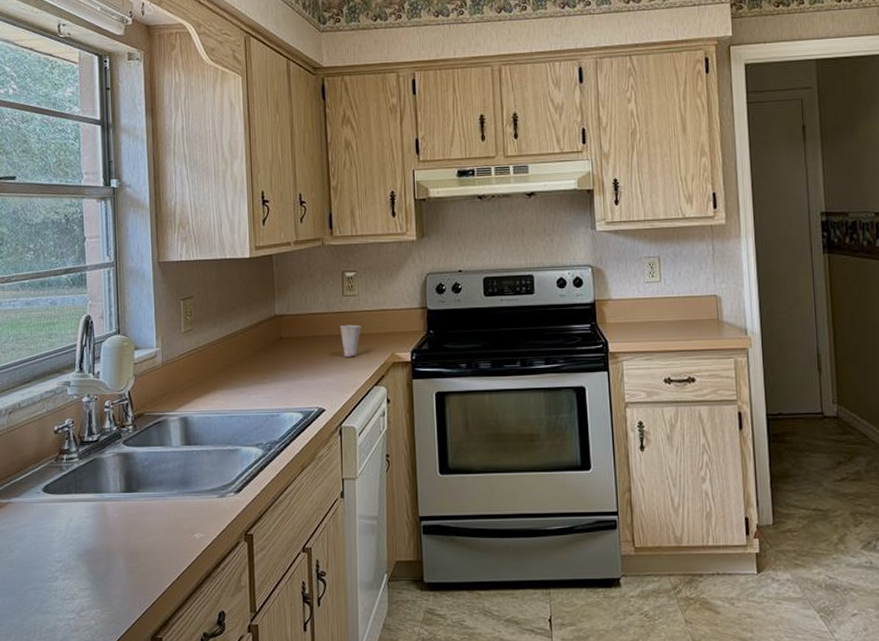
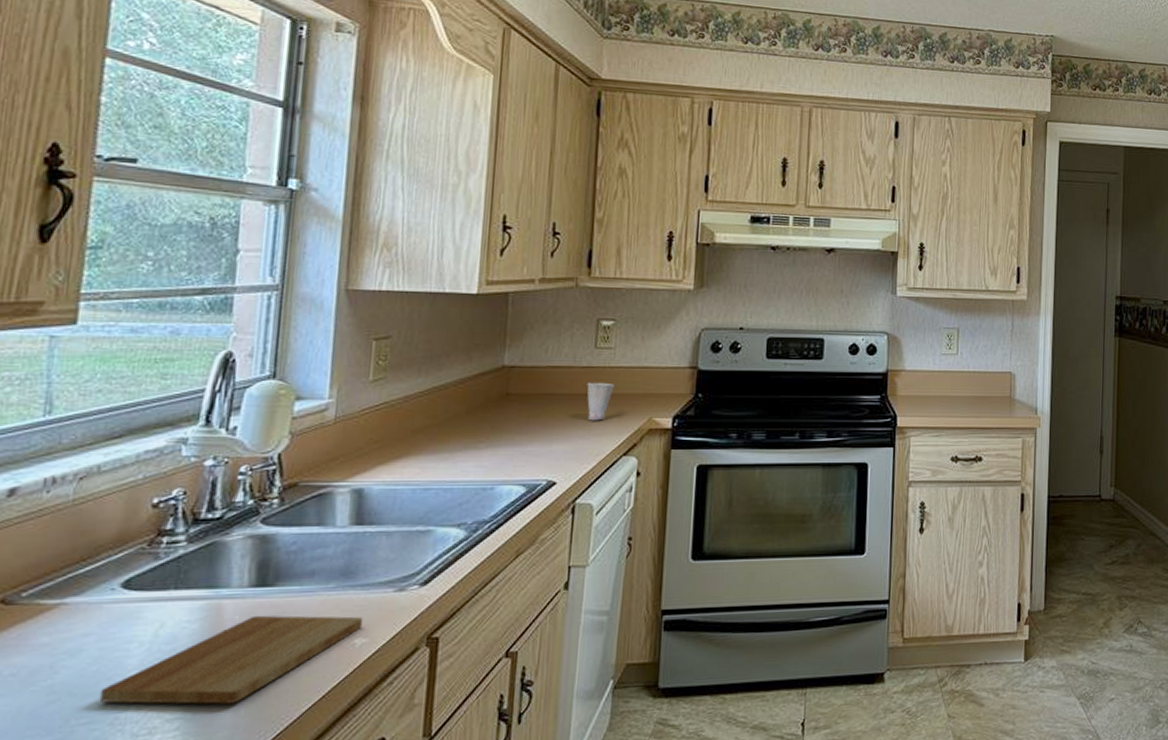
cutting board: none [39,514,199,579] -> present [99,615,363,704]

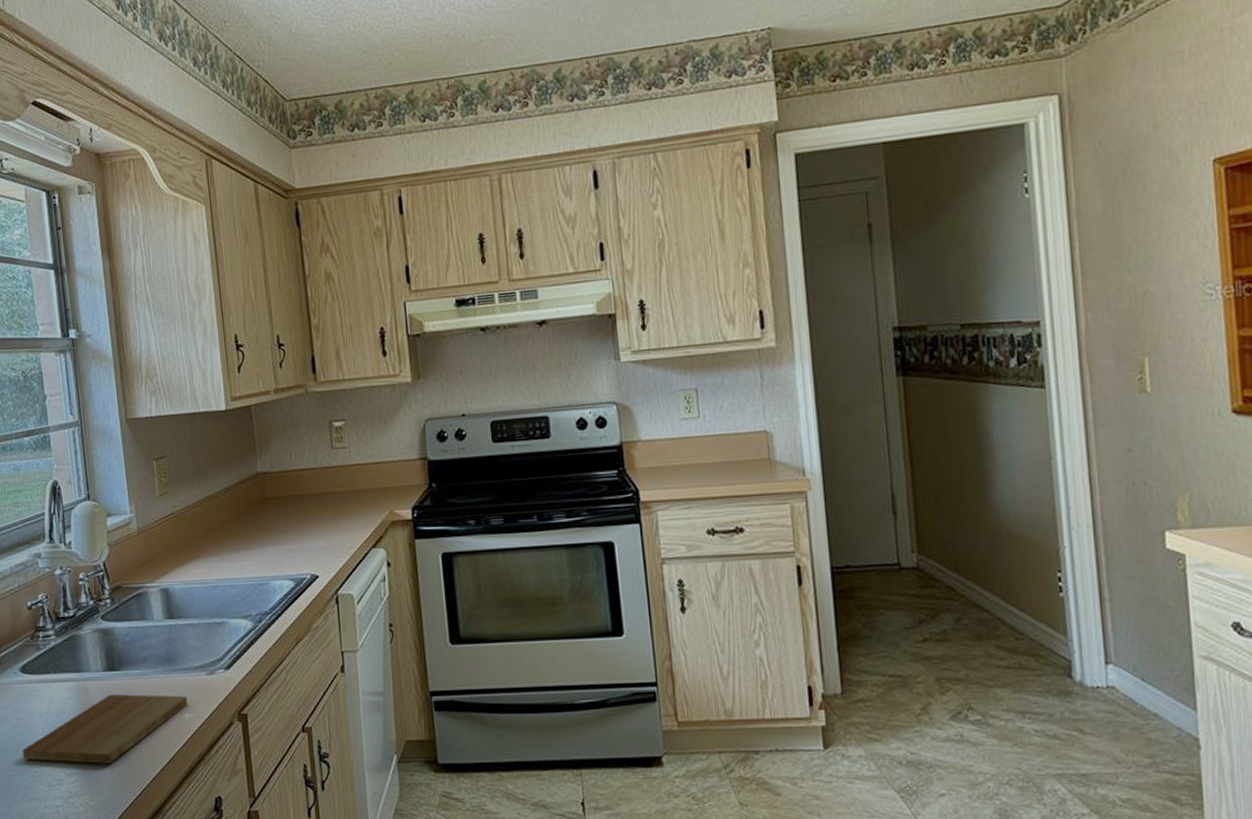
cup: present [587,382,614,421] -> none [330,480,354,517]

